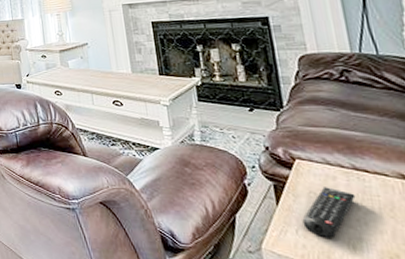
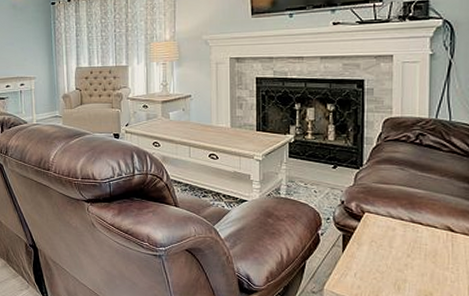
remote control: present [302,187,356,238] -> none [361,237,408,280]

